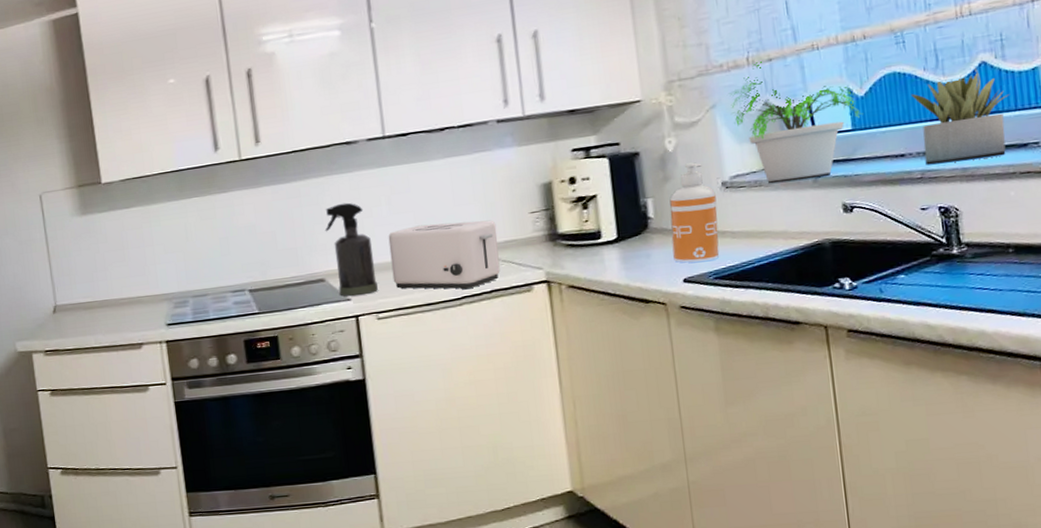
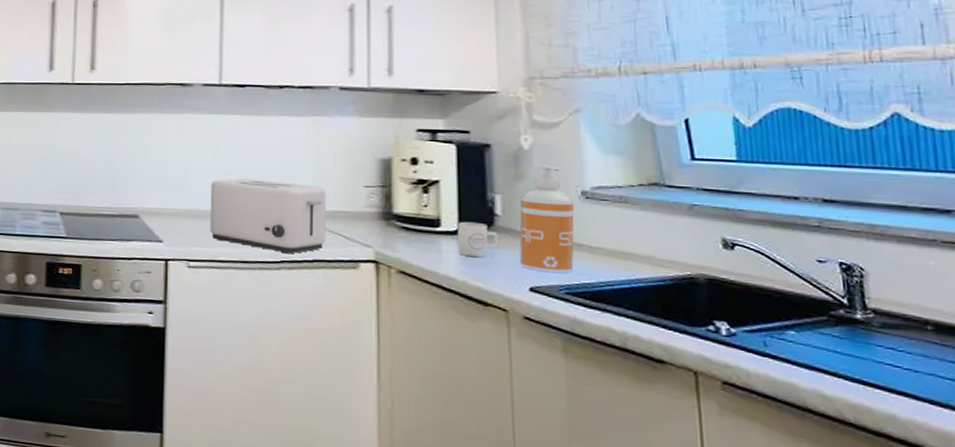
spray bottle: present [325,202,378,296] -> none [146,142,193,239]
mug: none [616,228,654,261] -> present [457,221,499,258]
potted plant: present [728,62,864,184] -> none [595,73,751,206]
succulent plant: present [911,67,1010,166] -> none [809,117,930,219]

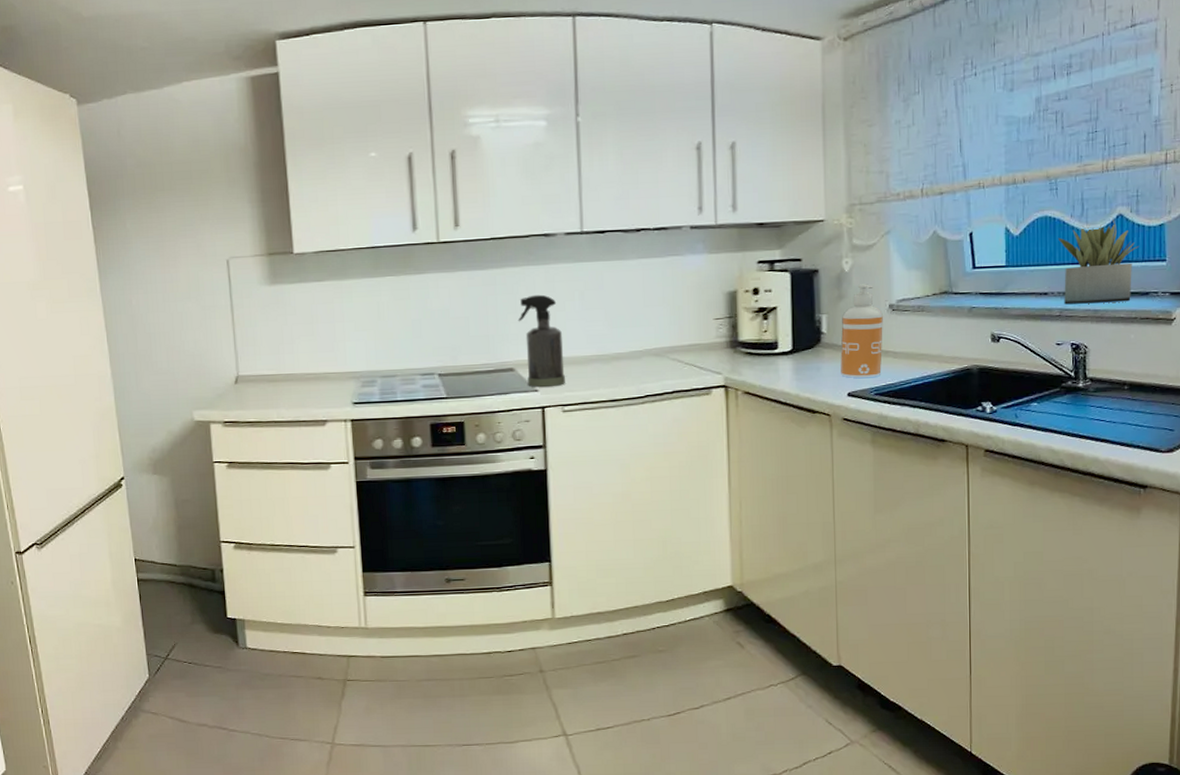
spray bottle: none [146,142,193,239] -> present [518,294,565,387]
toaster: present [210,178,327,254] -> none [579,322,683,389]
mug: present [457,221,499,258] -> none [791,341,824,373]
succulent plant: none [809,117,930,219] -> present [1058,218,1140,305]

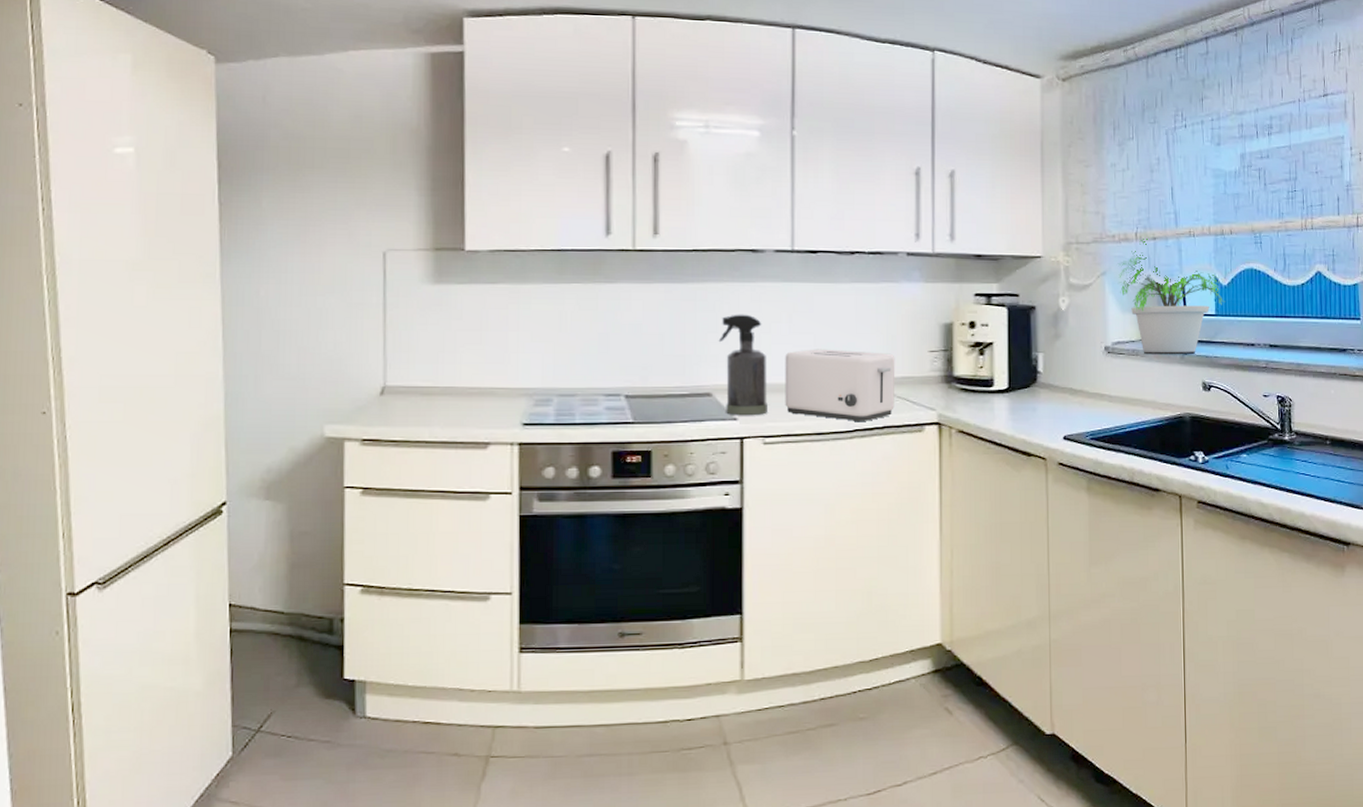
toaster: none [579,322,683,389] -> present [785,349,895,422]
soap dispenser: present [840,284,883,379] -> none [1056,324,1099,422]
potted plant: none [902,194,1017,310] -> present [1117,239,1225,355]
succulent plant: present [1058,218,1140,305] -> none [1263,275,1337,357]

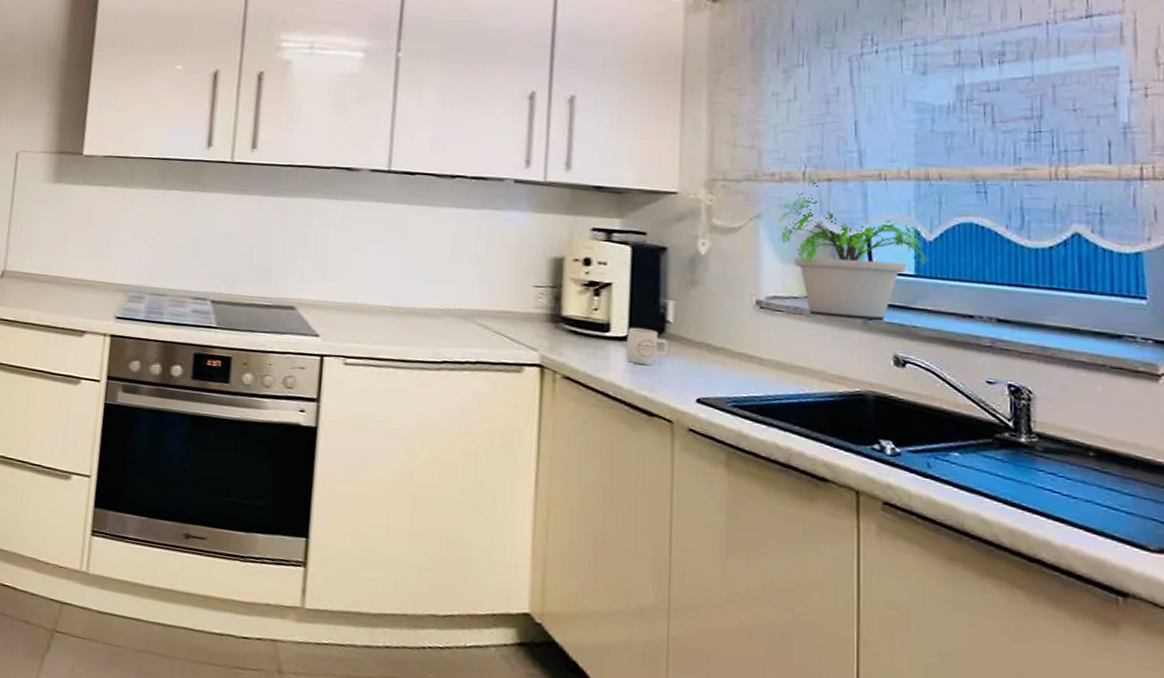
spray bottle: present [718,314,767,415] -> none [306,230,355,334]
toaster: present [785,349,895,422] -> none [369,272,494,354]
mug: none [1007,380,1040,413] -> present [626,327,669,366]

